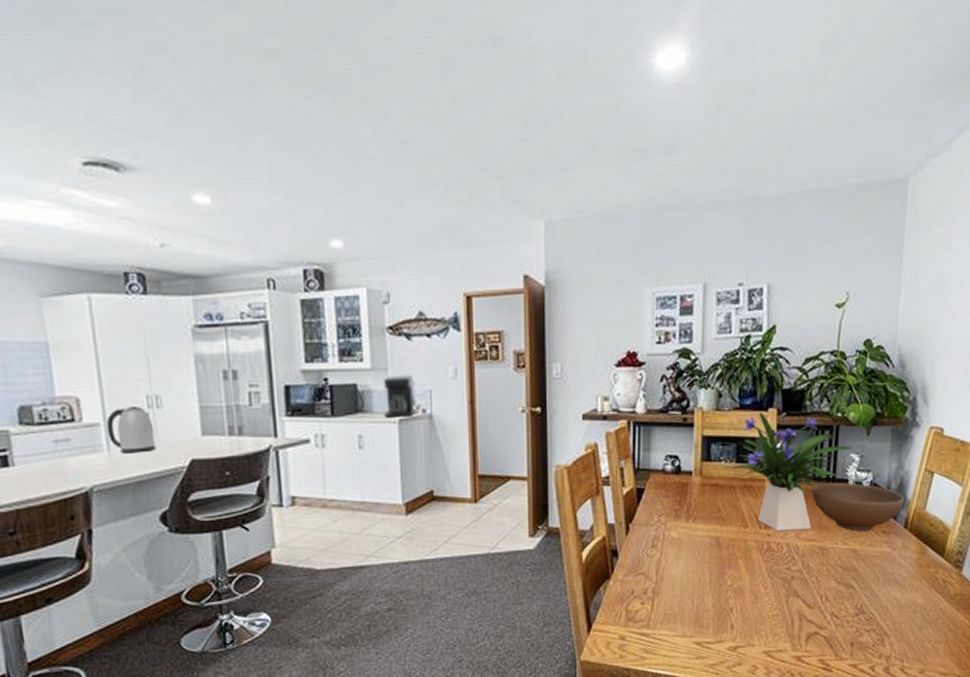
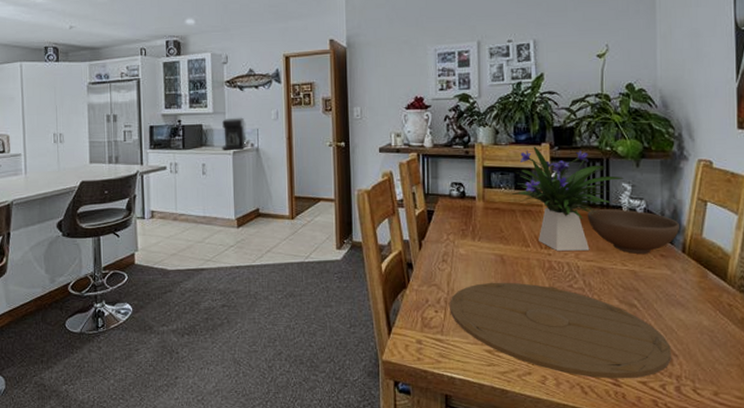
kettle: present [106,407,156,454] -> none [25,142,58,176]
placemat: none [657,567,884,664] -> present [449,282,671,379]

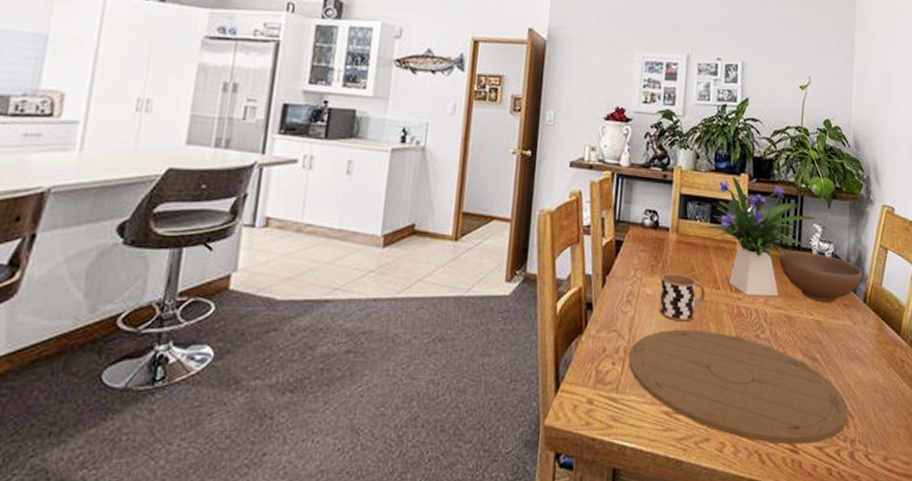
coffee maker: present [222,117,246,150] -> none [377,106,412,147]
cup: none [472,235,516,276] -> present [658,273,706,322]

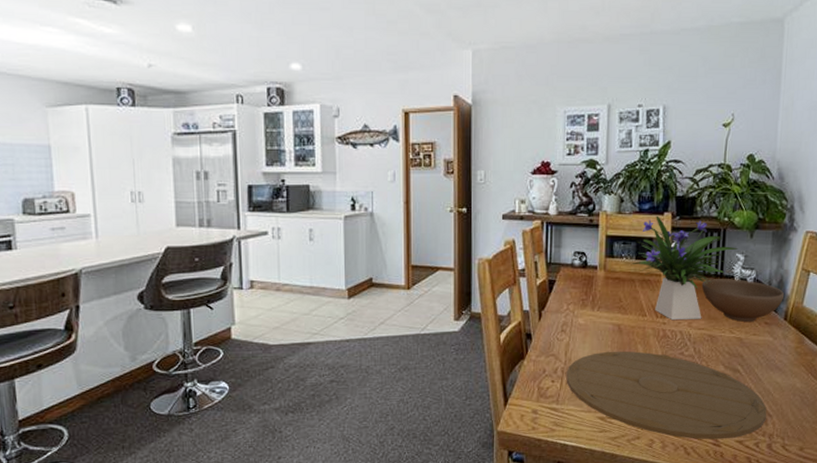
cup: present [658,273,706,322] -> none [590,305,633,345]

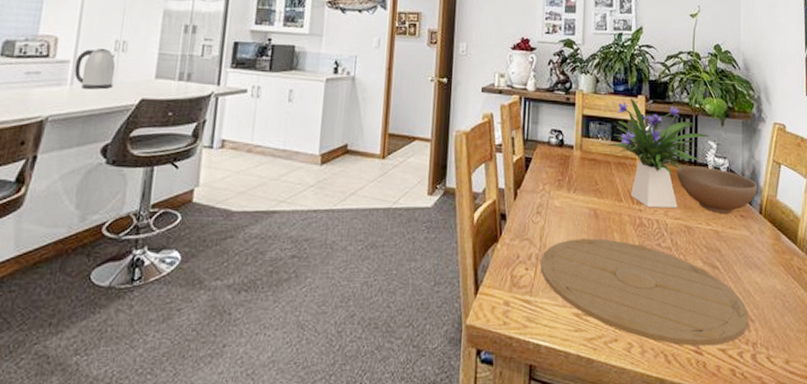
kettle: none [96,201,137,241] -> present [74,49,116,90]

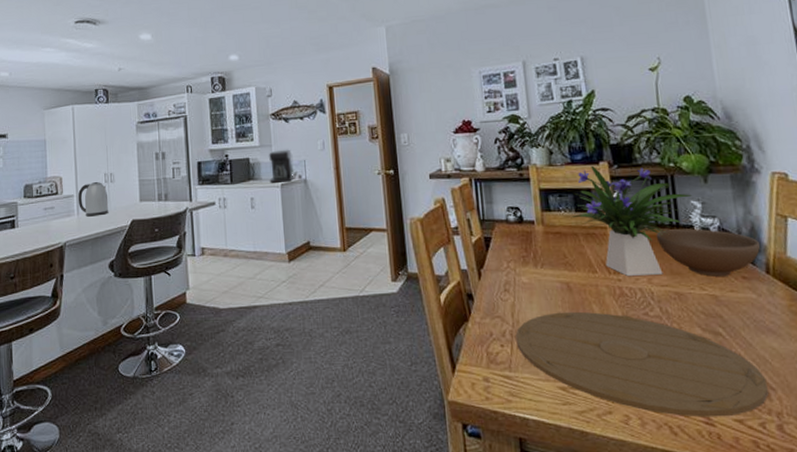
coffee maker: none [314,41,342,77] -> present [269,149,293,183]

